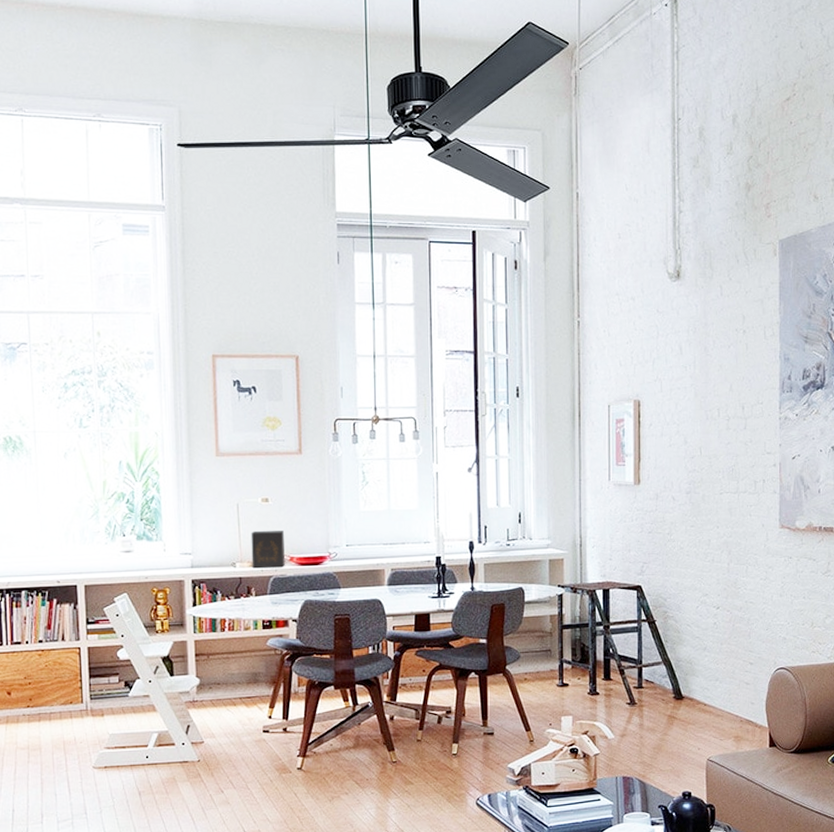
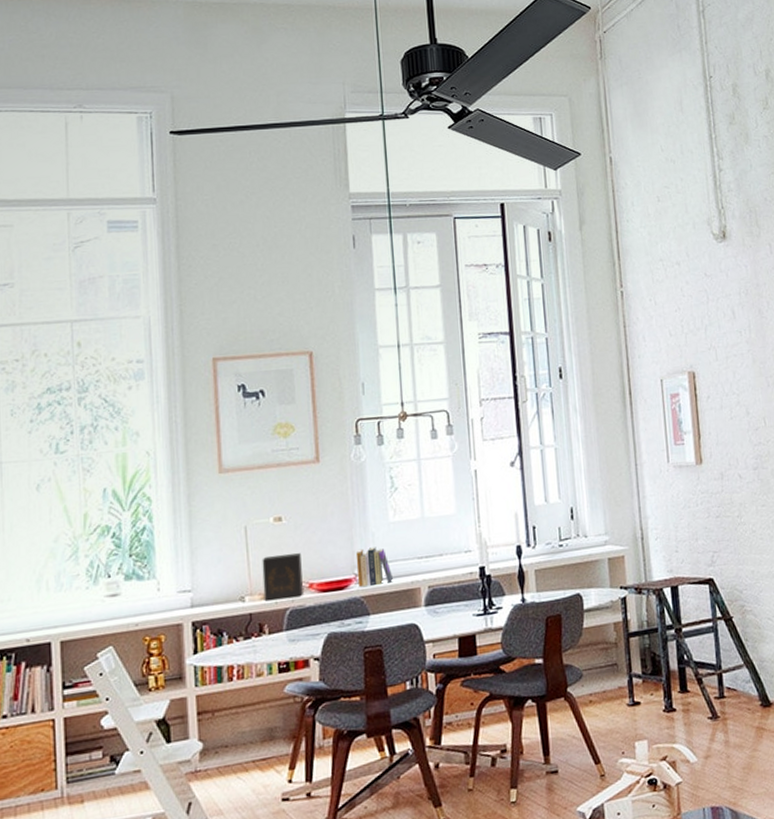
books: none [330,531,361,565] -> present [355,547,393,588]

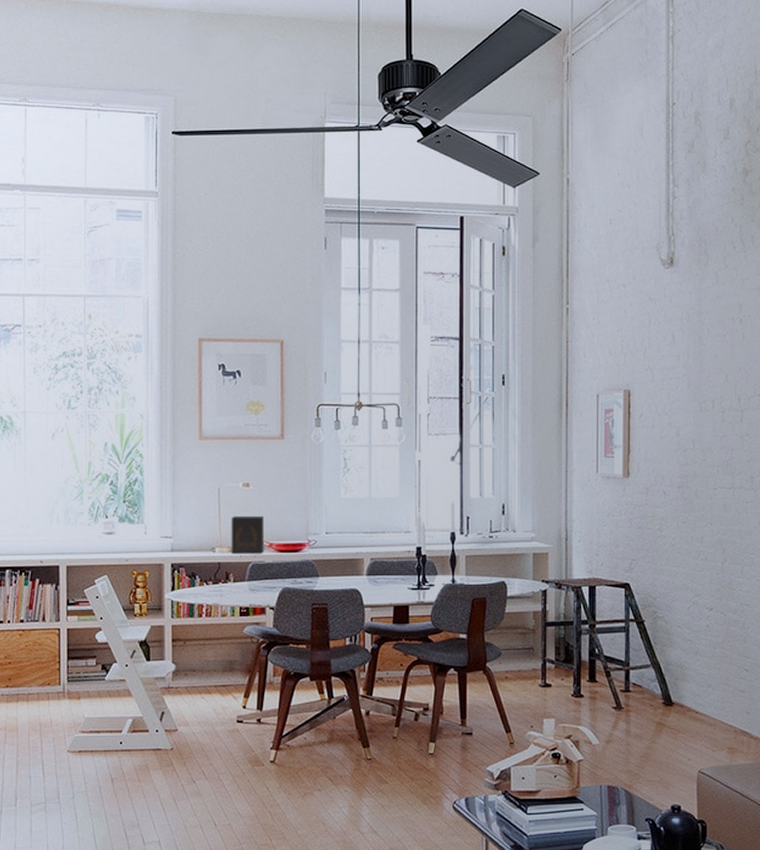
books: present [355,547,393,588] -> none [310,518,340,553]

